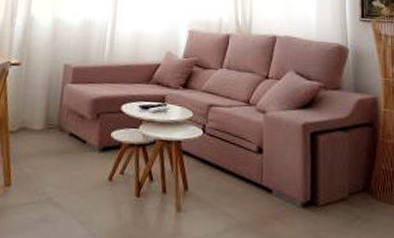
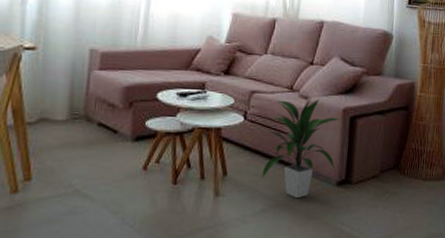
indoor plant: none [222,112,300,220] -> present [261,97,340,199]

